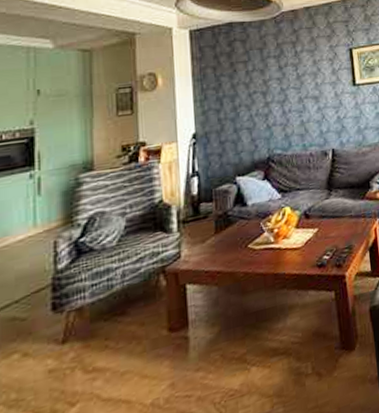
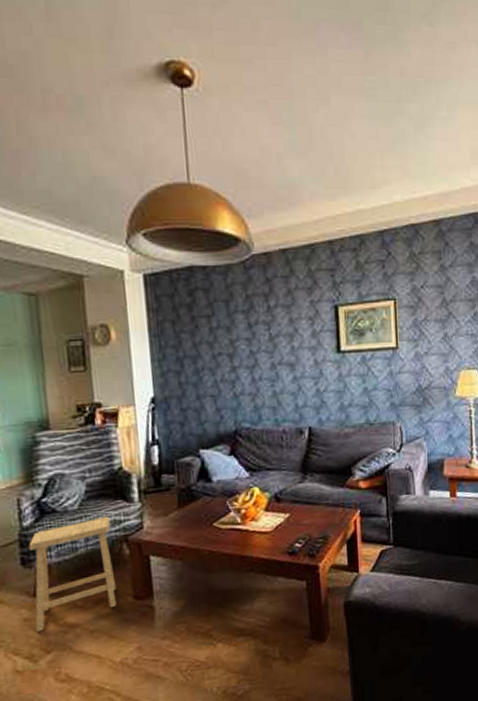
footstool: none [61,249,151,383] -> present [28,516,117,632]

